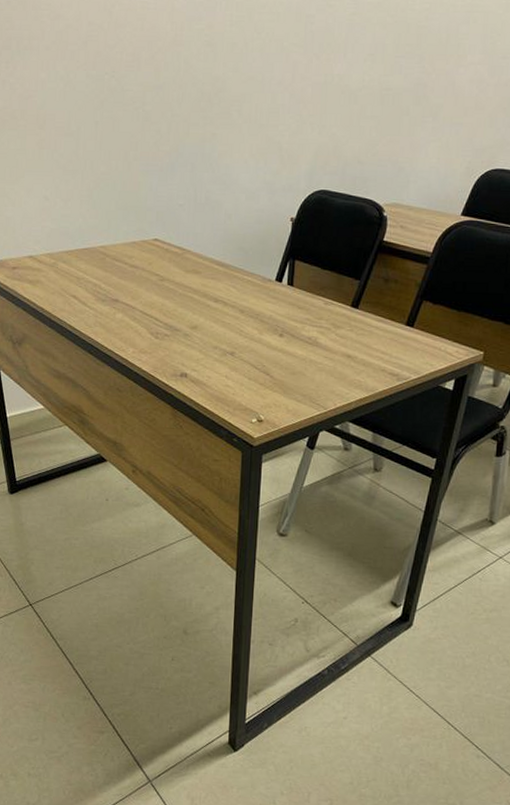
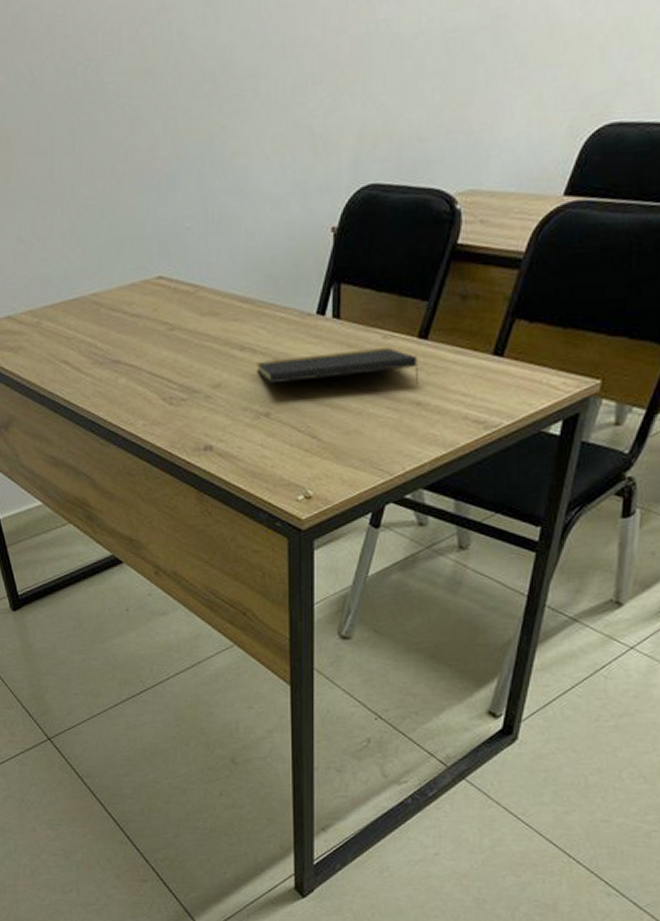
notepad: none [226,311,350,342] -> present [256,348,419,385]

